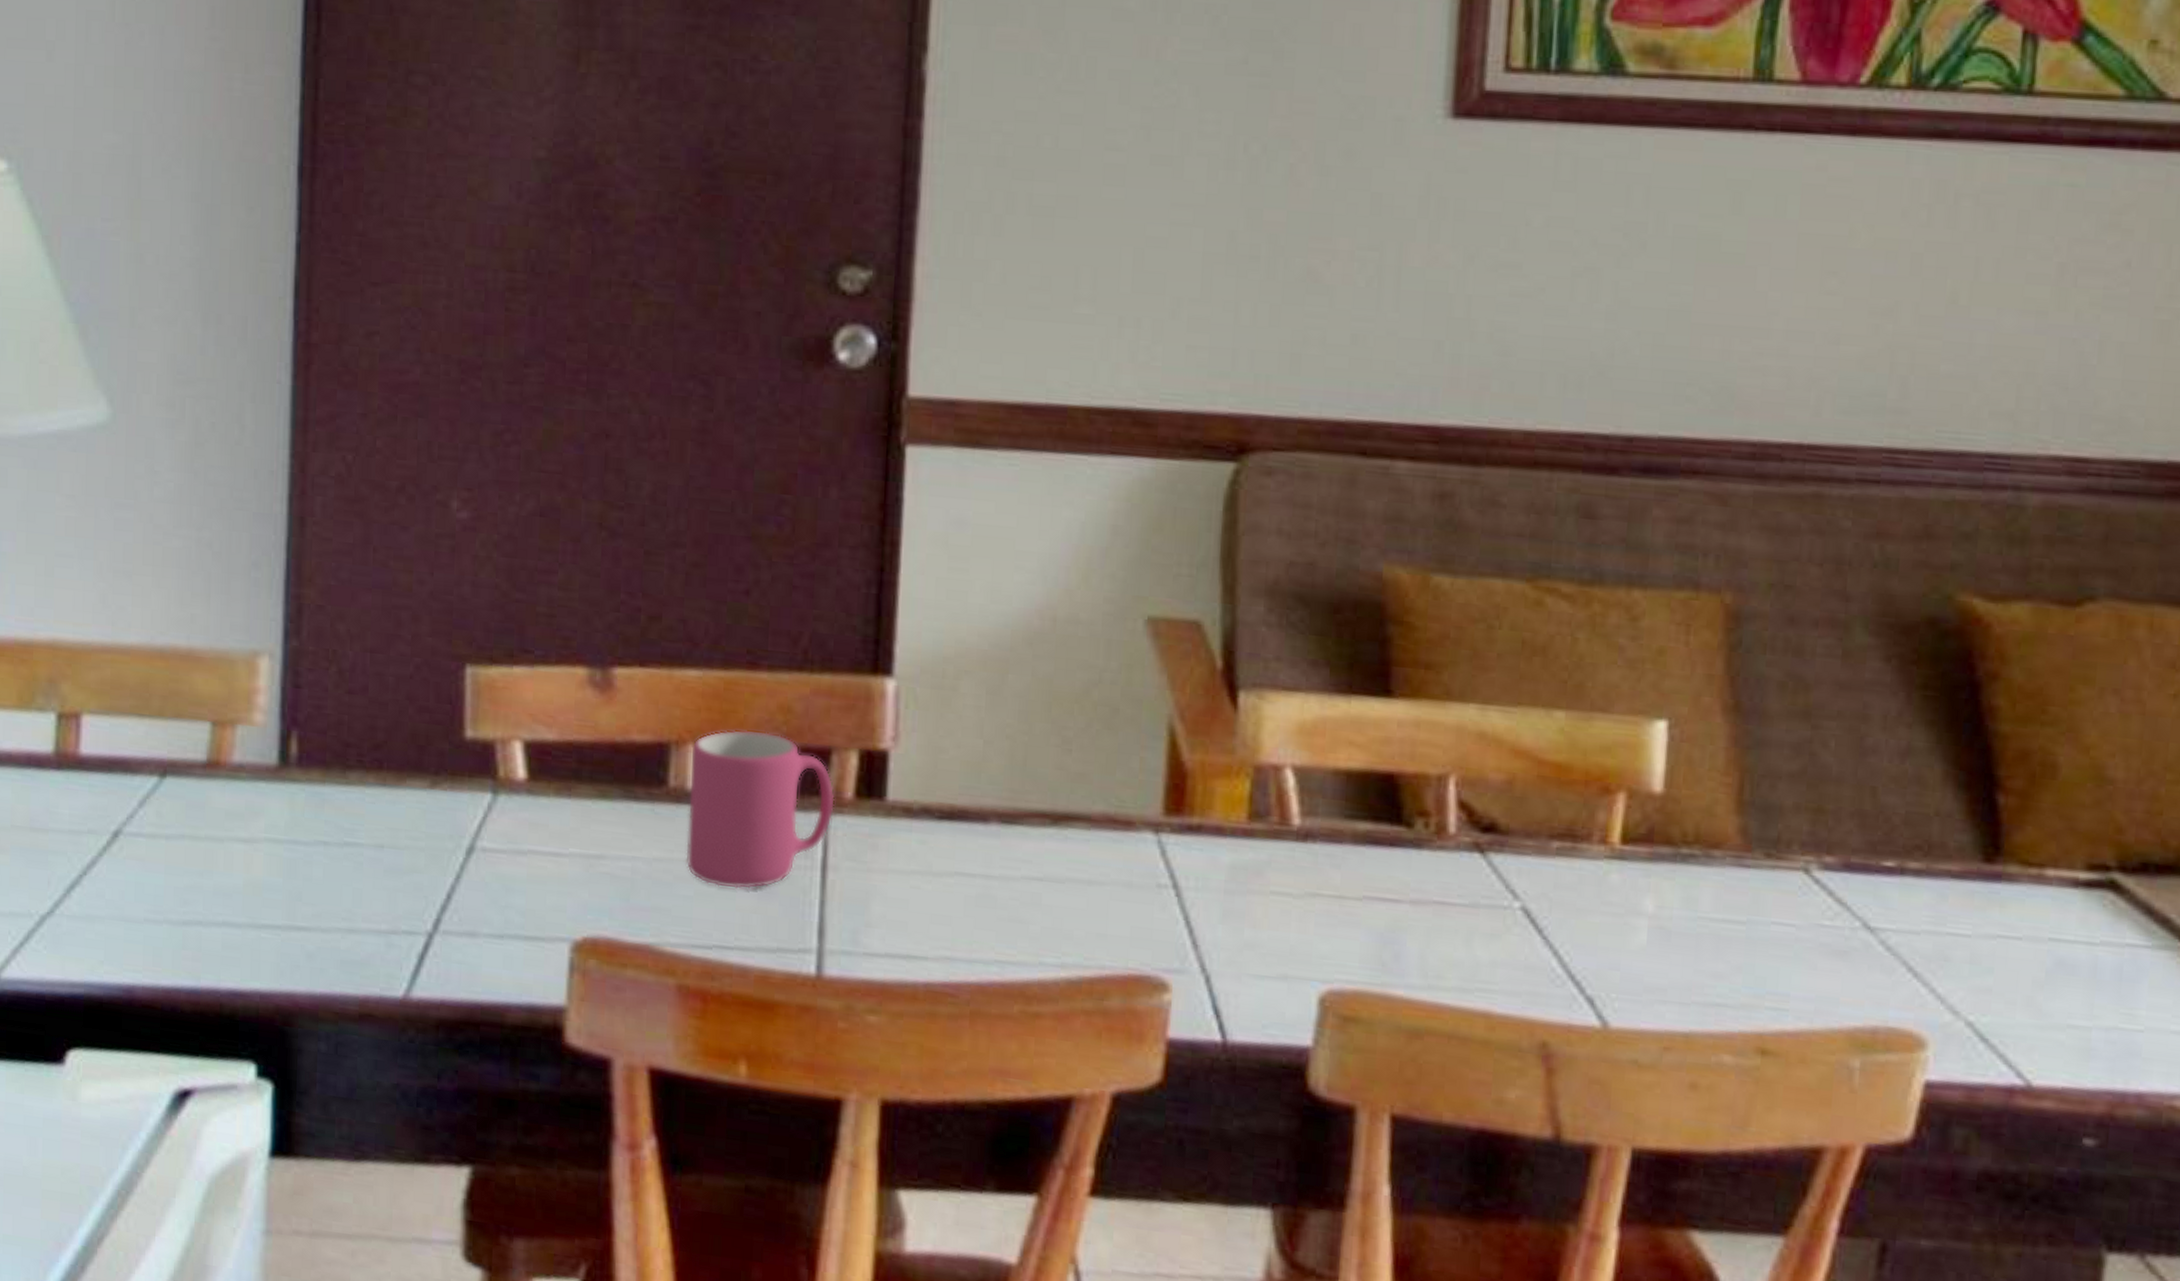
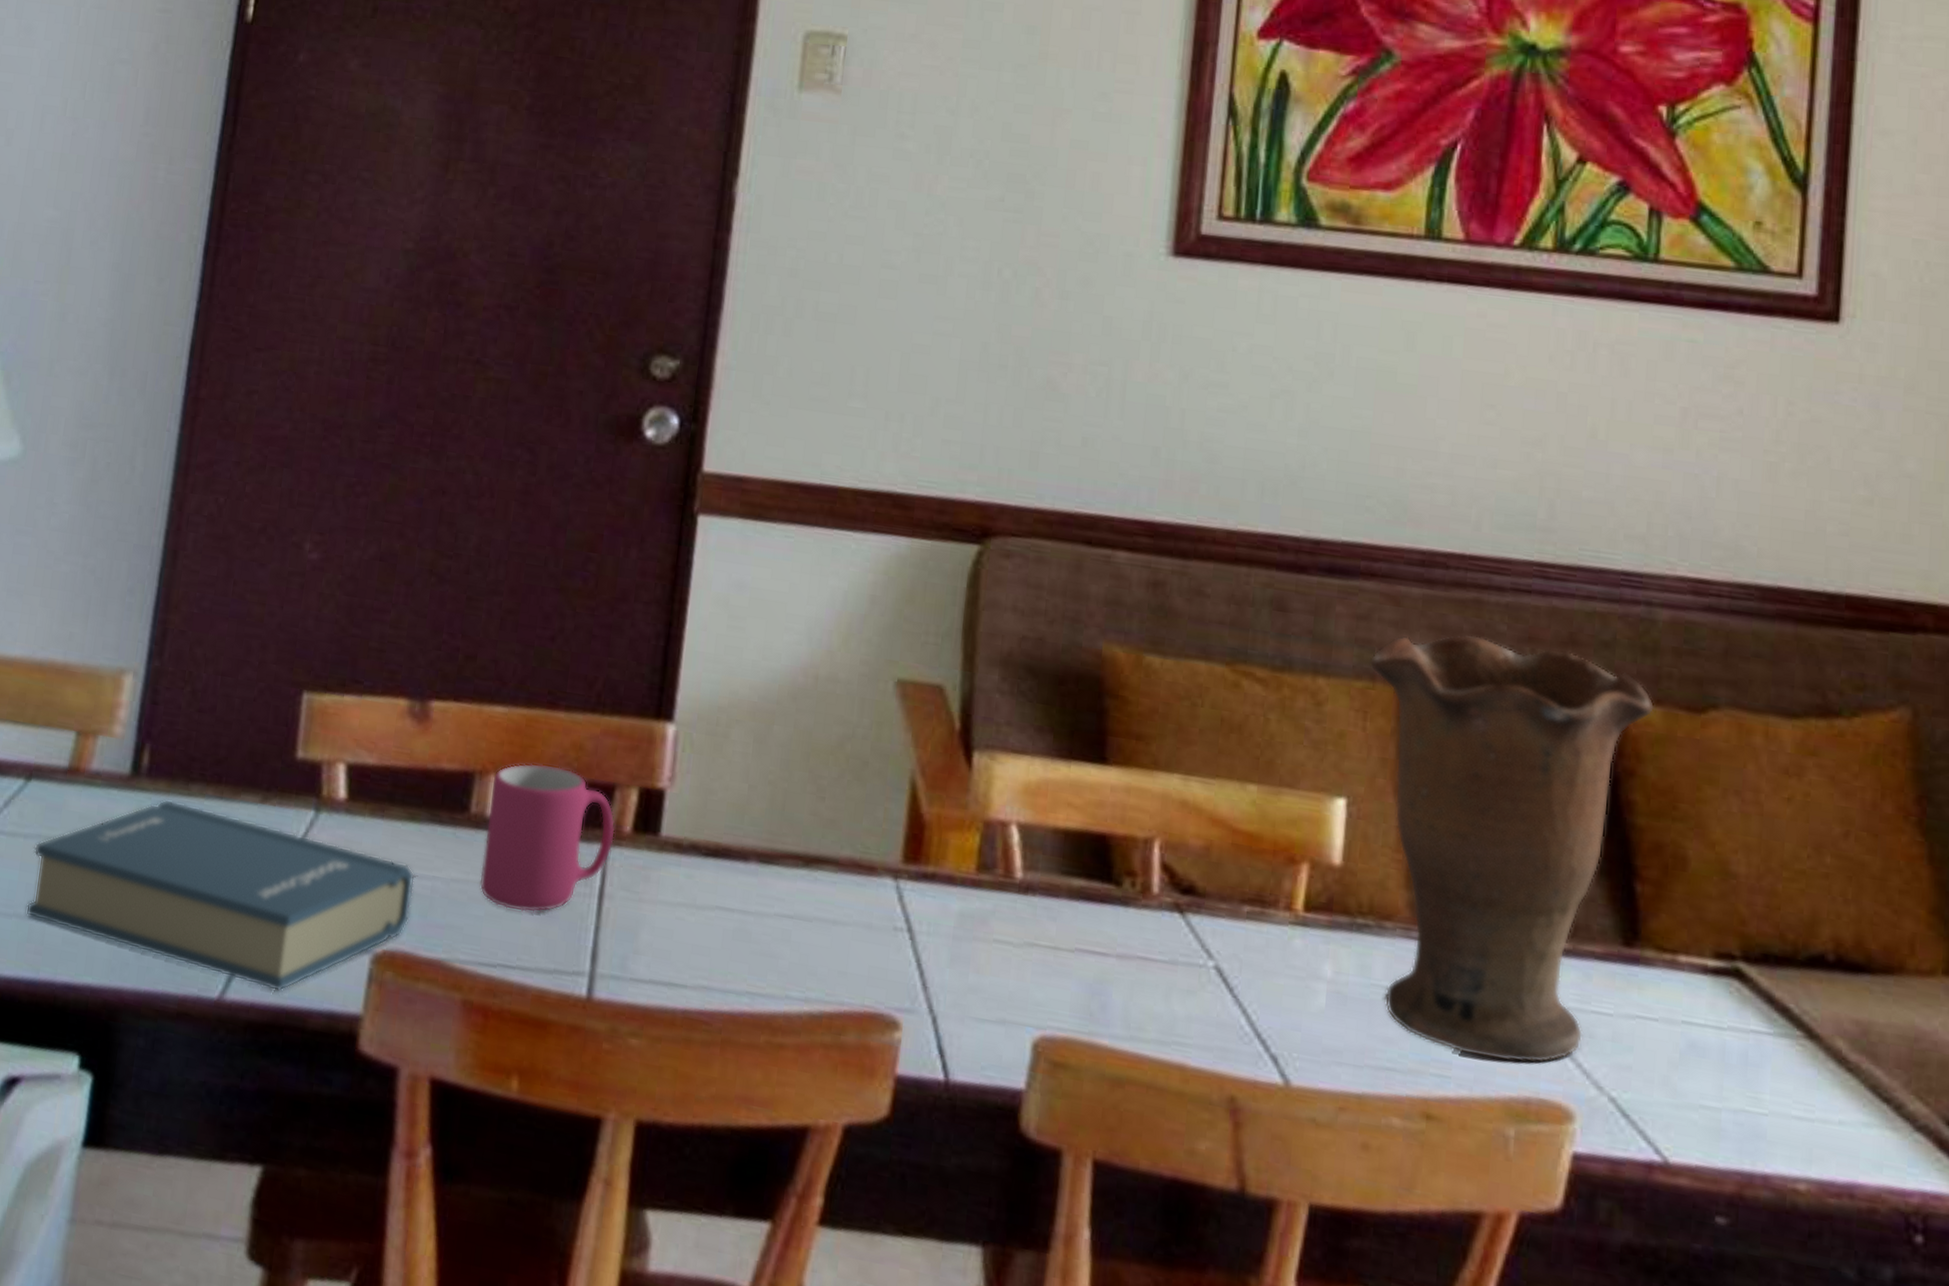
hardback book: none [177,789,612,987] -> present [25,799,415,992]
vase: none [1692,533,2022,991] -> present [1369,634,1654,1064]

